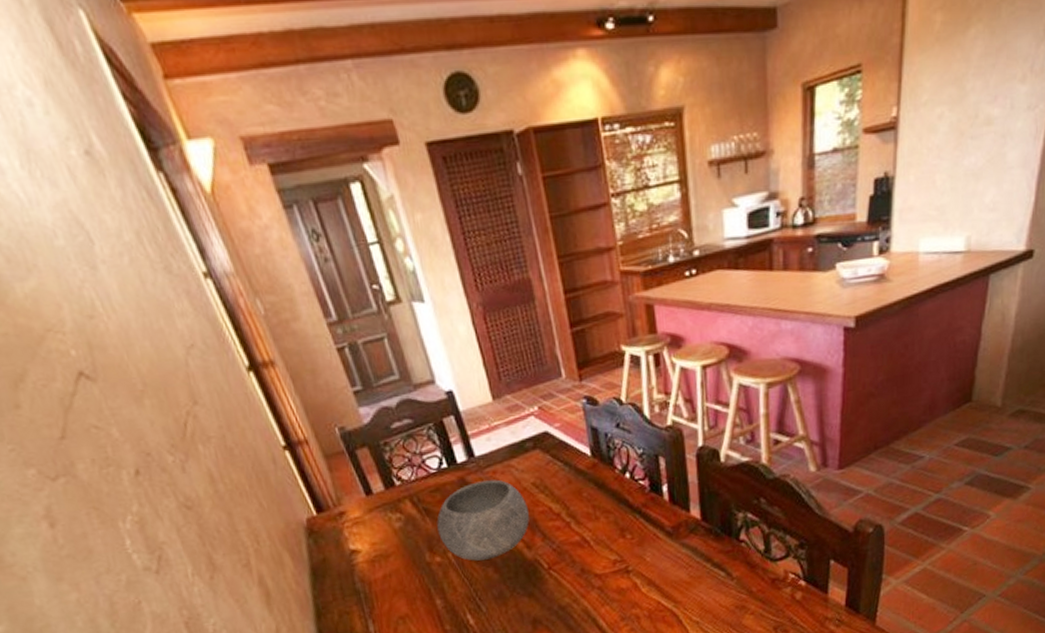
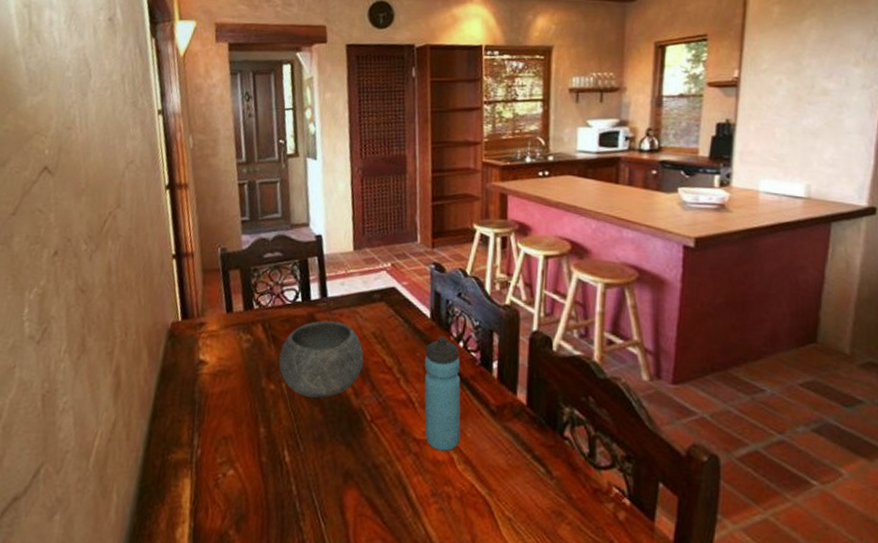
water bottle: none [592,471,641,580] -> present [424,336,461,451]

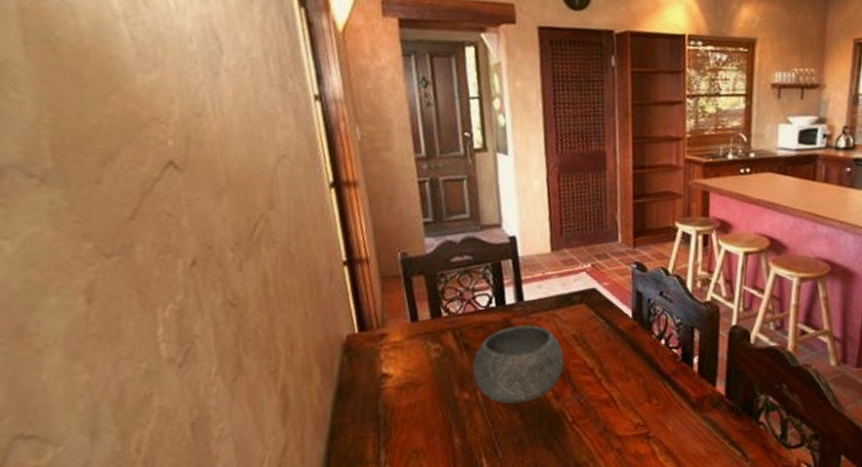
water bottle: present [424,336,461,451] -> none [626,335,663,445]

